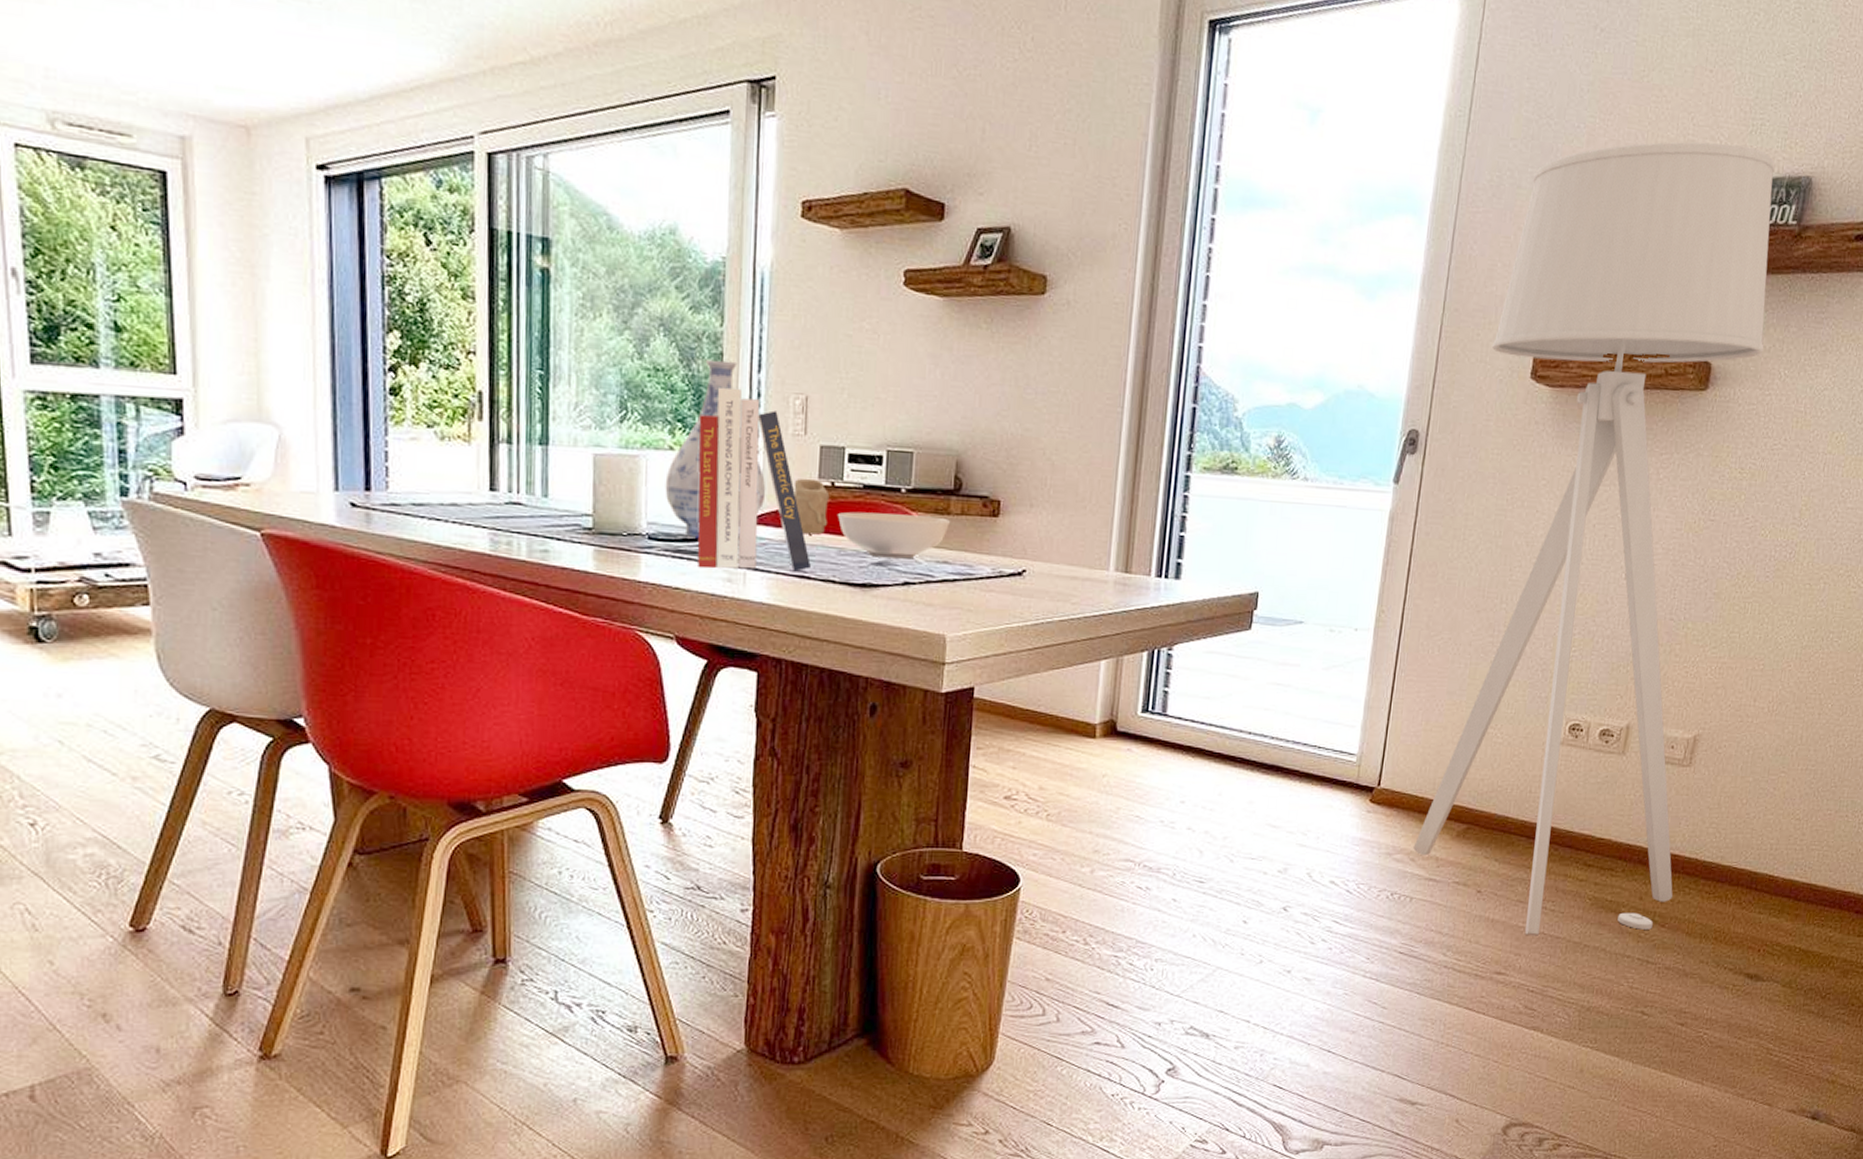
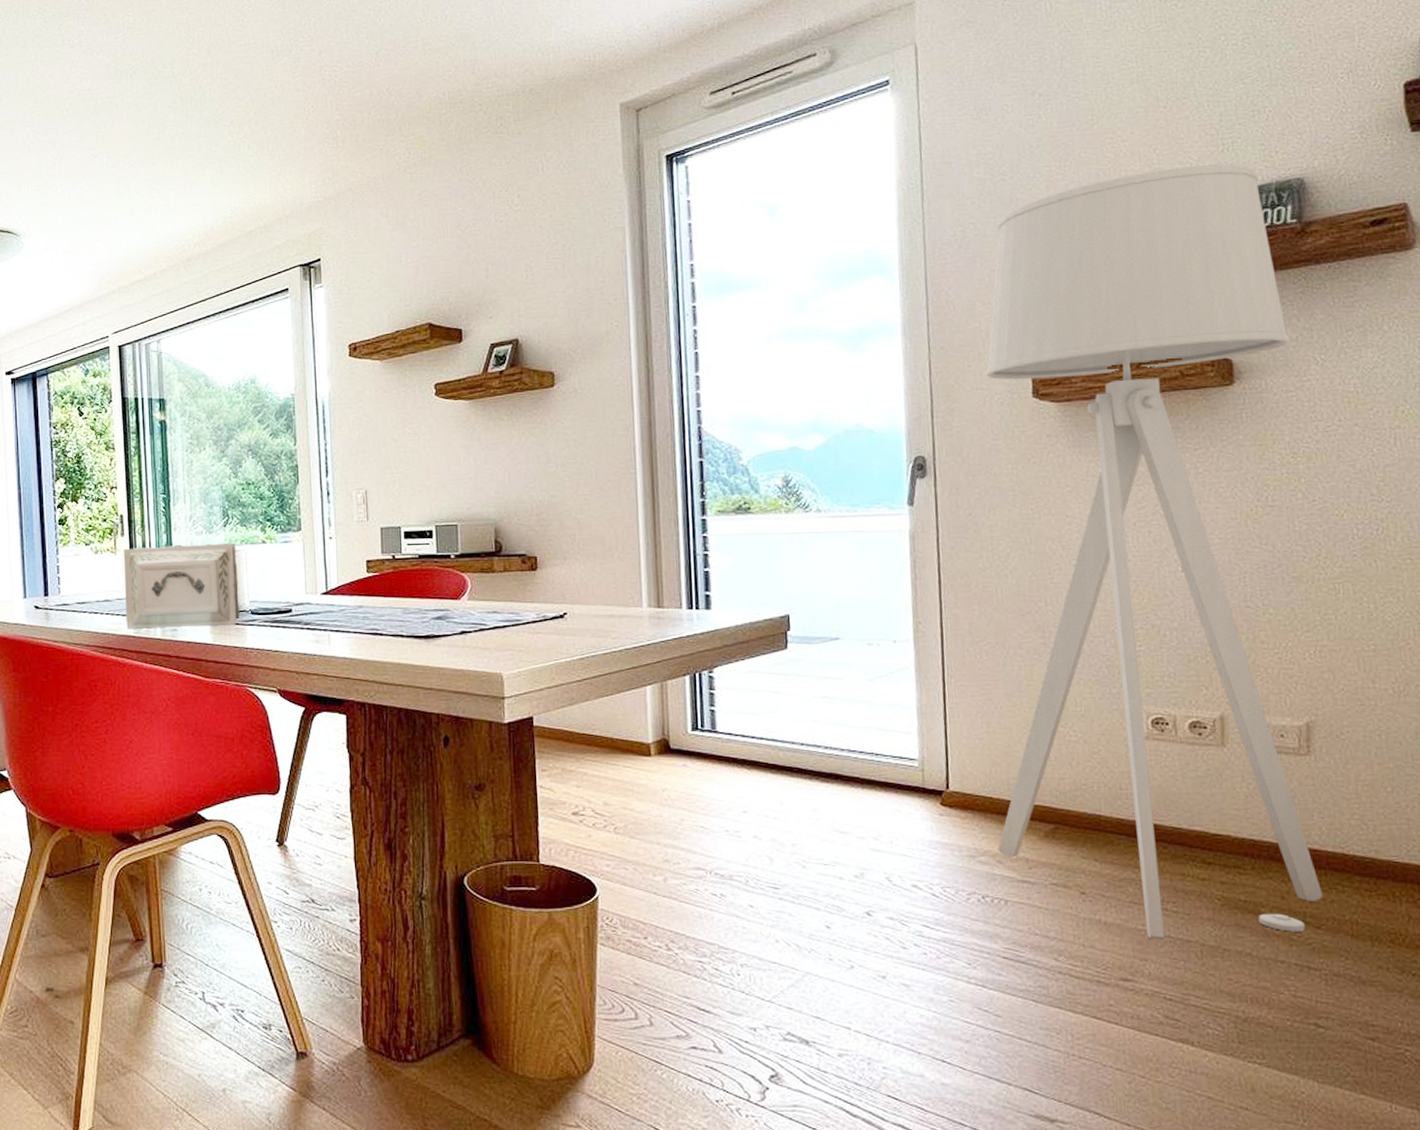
decorative box: none [479,437,635,553] -> present [123,542,240,630]
vase: present [665,359,766,538] -> none [261,470,340,609]
books: present [697,387,811,572] -> none [283,490,382,634]
candle: present [794,479,830,535] -> none [362,555,392,599]
bowl: present [837,511,951,559] -> none [399,575,496,613]

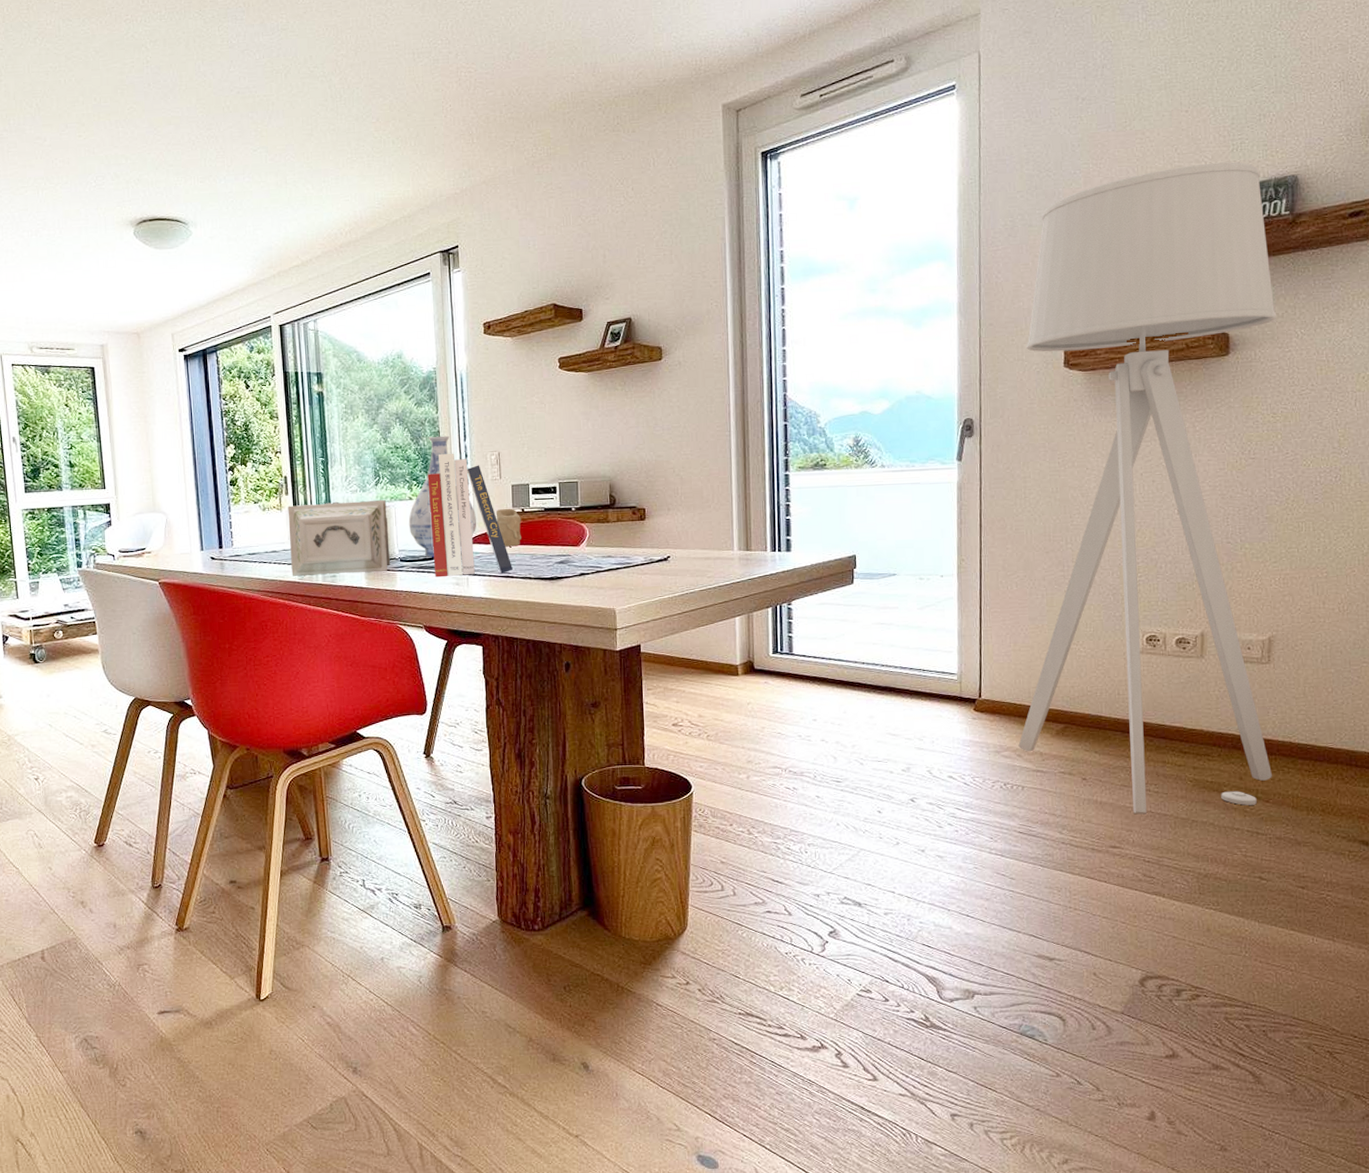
vase: none [261,470,340,609] -> present [408,435,477,557]
books: none [283,490,382,634] -> present [427,453,513,578]
candle: none [362,555,392,599] -> present [496,509,522,547]

